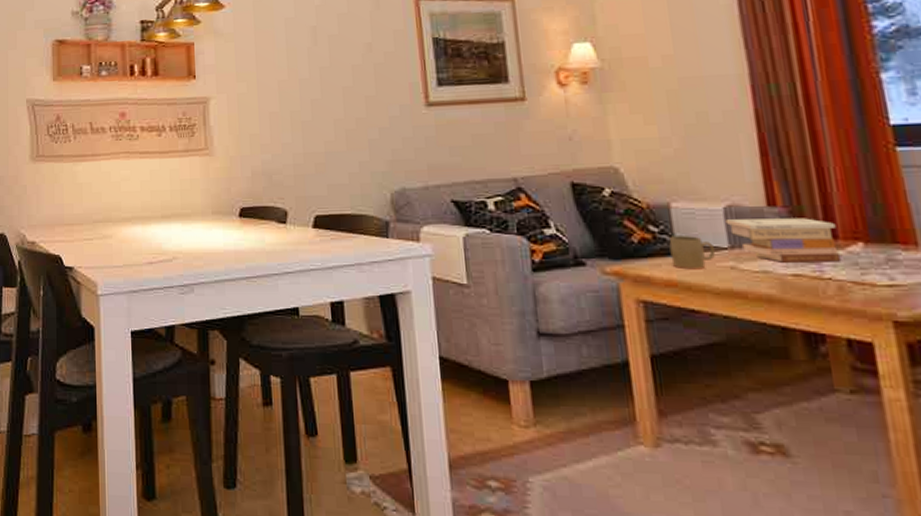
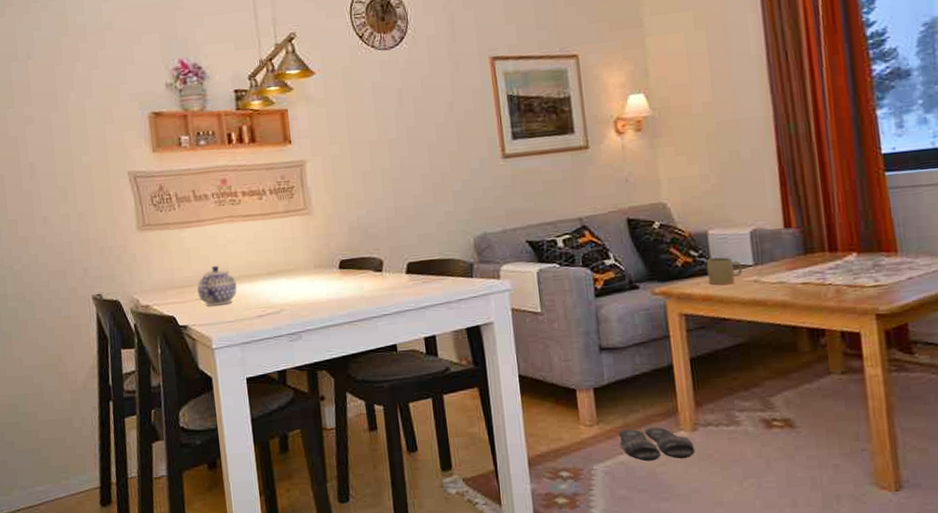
teapot: none [86,203,128,248] -> present [197,265,237,306]
slippers: none [562,436,658,480] -> present [619,427,694,460]
books: present [725,218,842,263] -> none [751,236,840,274]

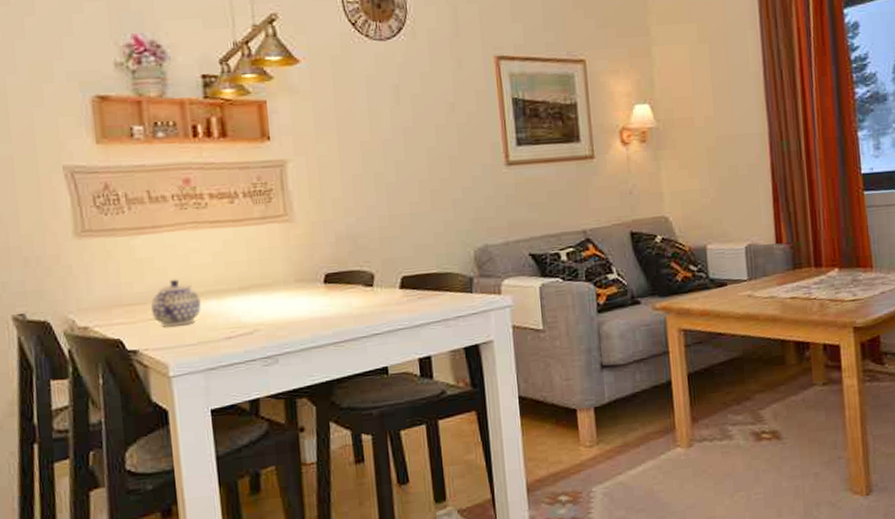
slippers: present [619,427,694,460] -> none [618,444,690,480]
mug: present [706,257,742,286] -> none [704,272,737,301]

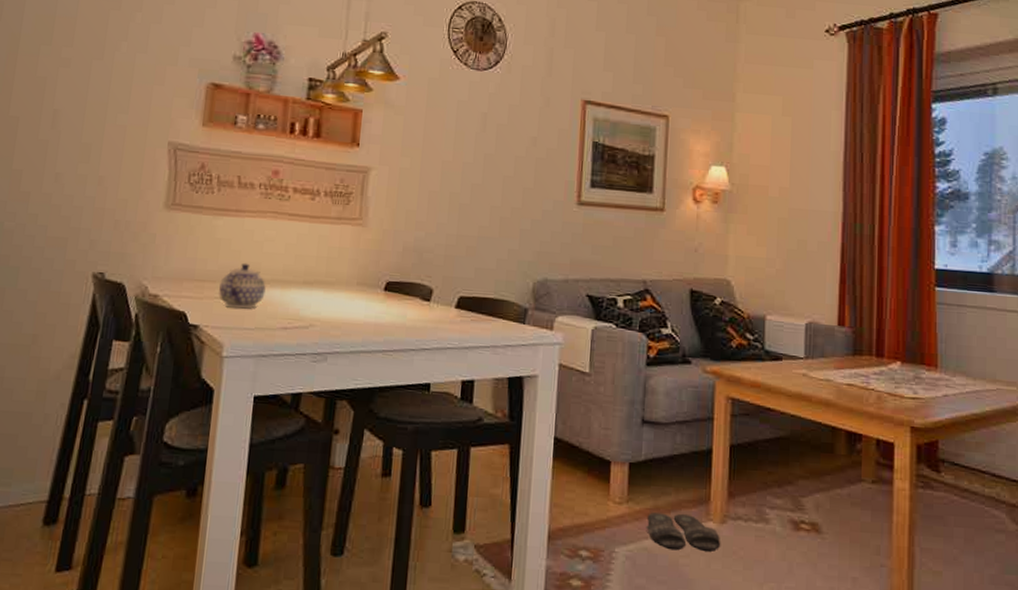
slippers: none [618,444,690,480] -> present [646,512,720,551]

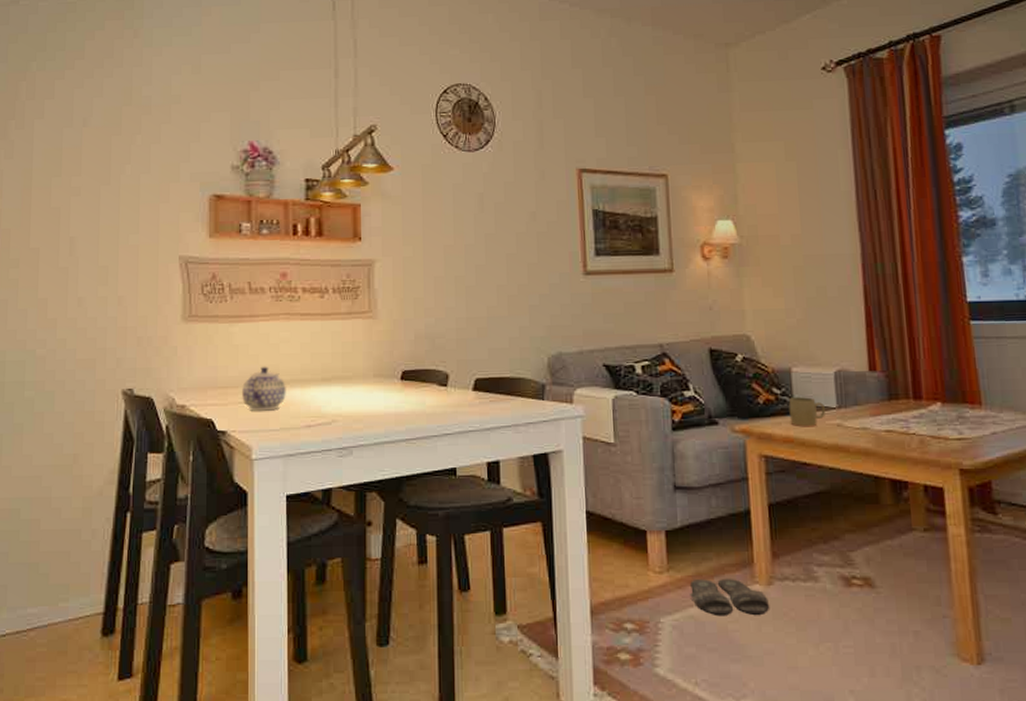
mug: none [759,344,793,375] -> present [788,397,825,427]

